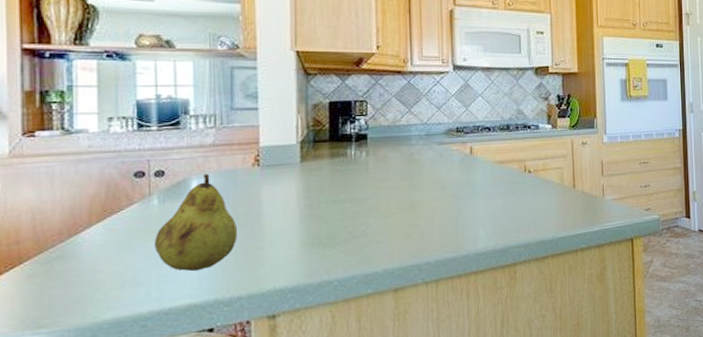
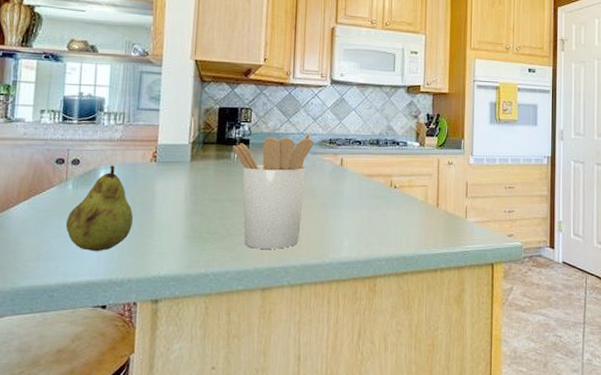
utensil holder: none [348,121,440,249] -> present [232,132,314,249]

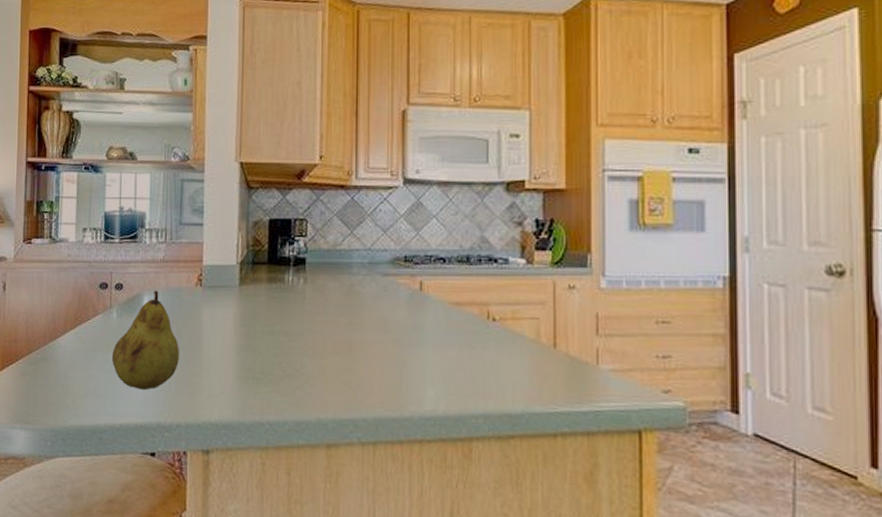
utensil holder: present [232,132,314,249] -> none [285,247,385,396]

